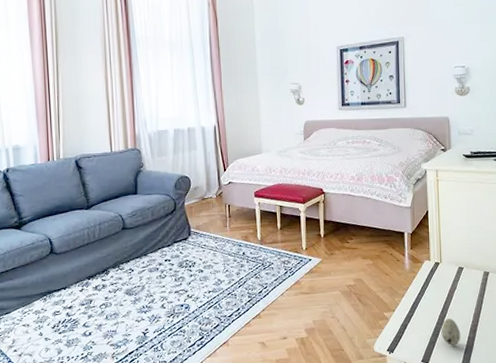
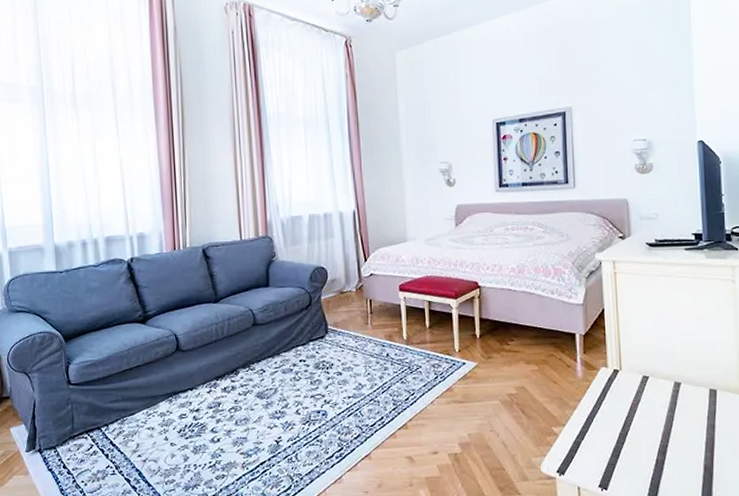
speckled egg: present [441,318,461,345] -> none [622,437,647,468]

